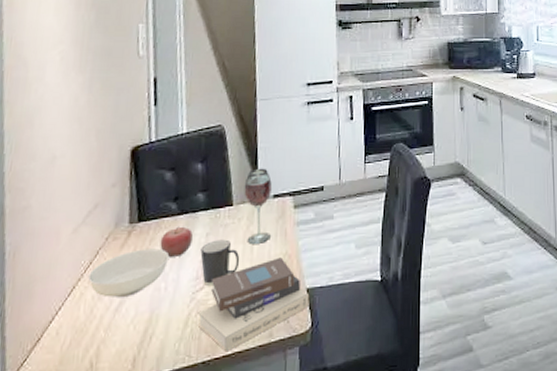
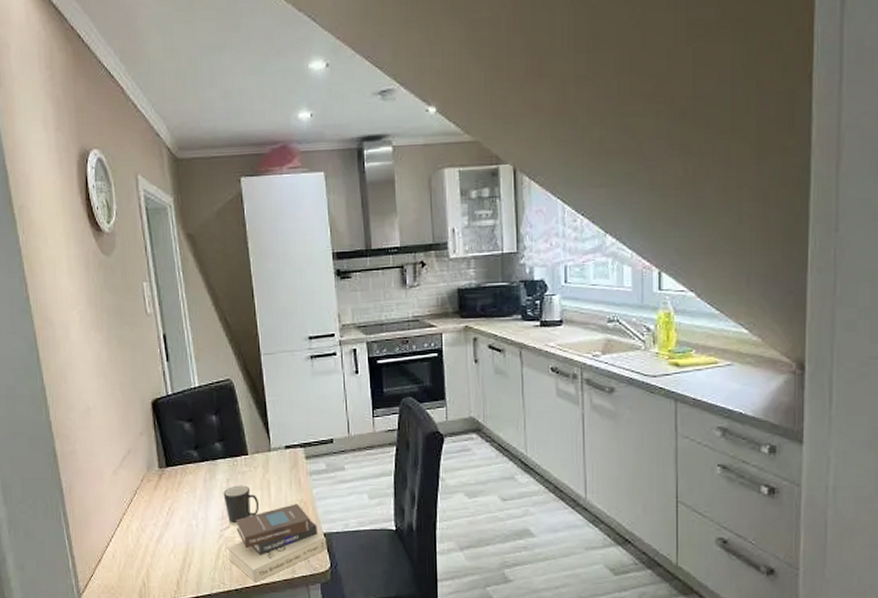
bowl: present [88,248,170,297] -> none [131,491,197,530]
fruit: present [160,226,194,257] -> none [187,472,216,498]
wineglass: present [244,168,273,244] -> none [257,420,286,490]

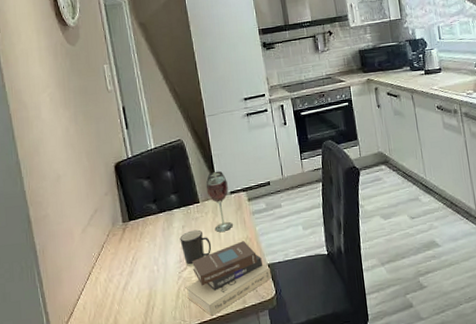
wineglass: none [257,420,286,490] -> present [206,170,233,232]

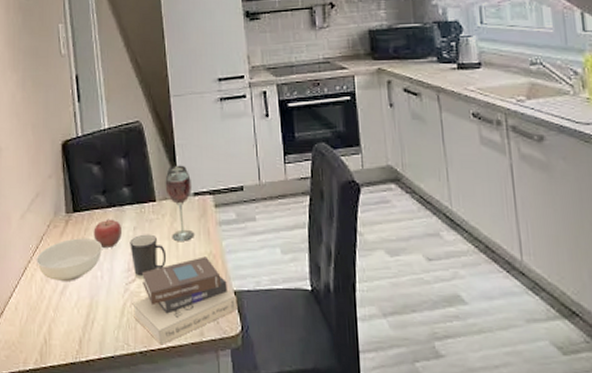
bowl: none [99,240,157,280] -> present [37,238,103,281]
fruit: none [148,222,173,246] -> present [93,219,123,248]

